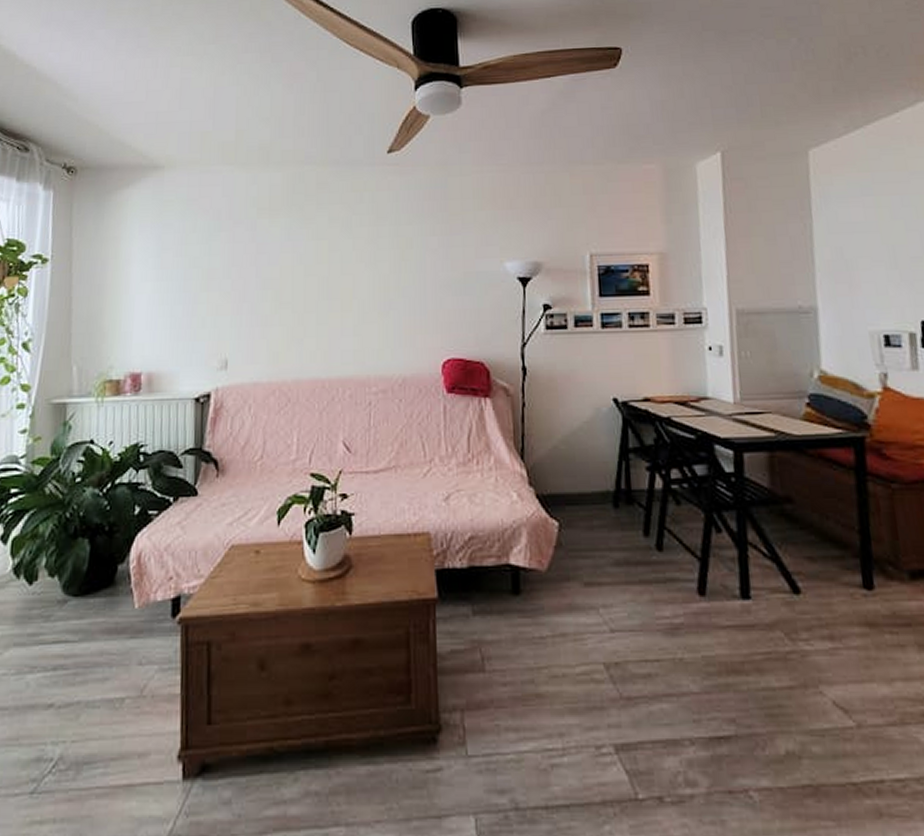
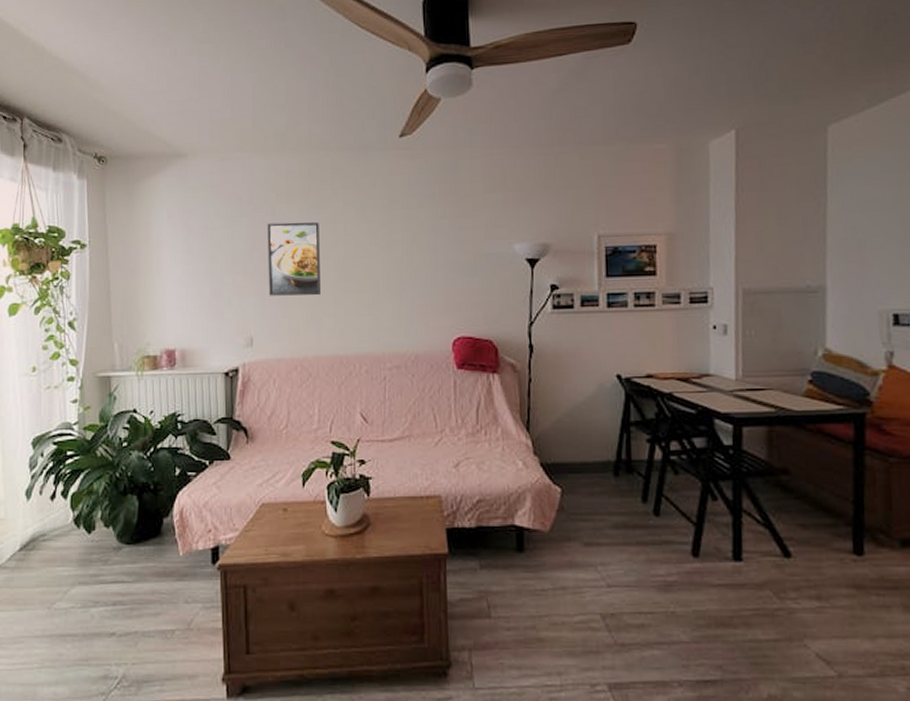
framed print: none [246,237,304,315] -> present [267,222,322,296]

